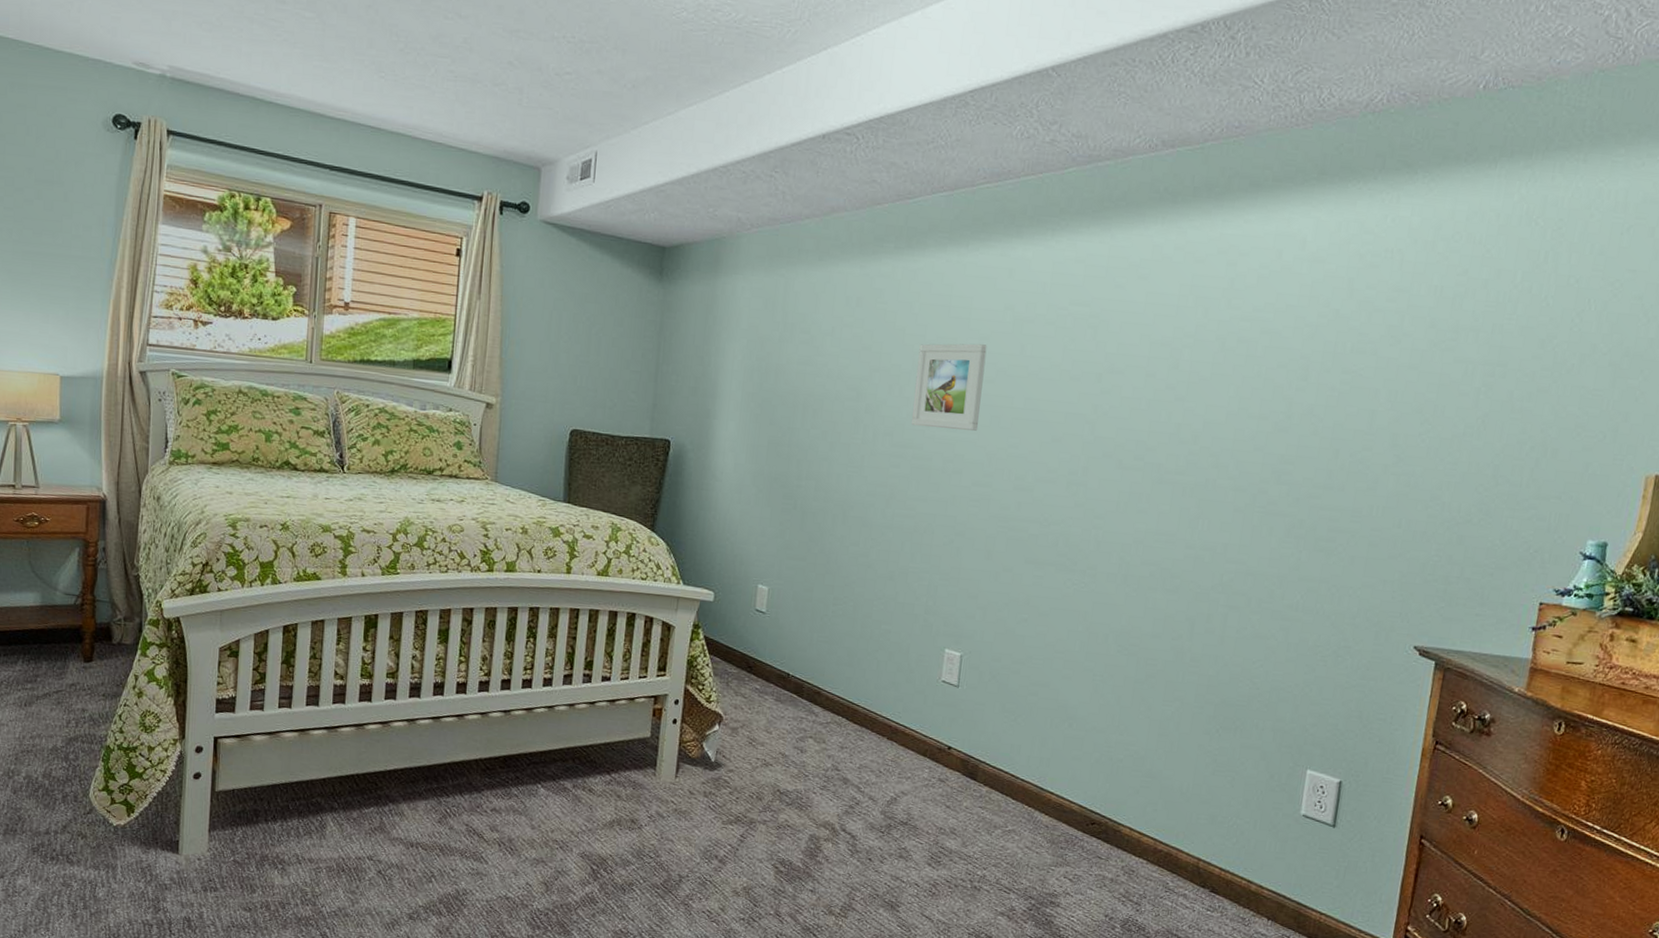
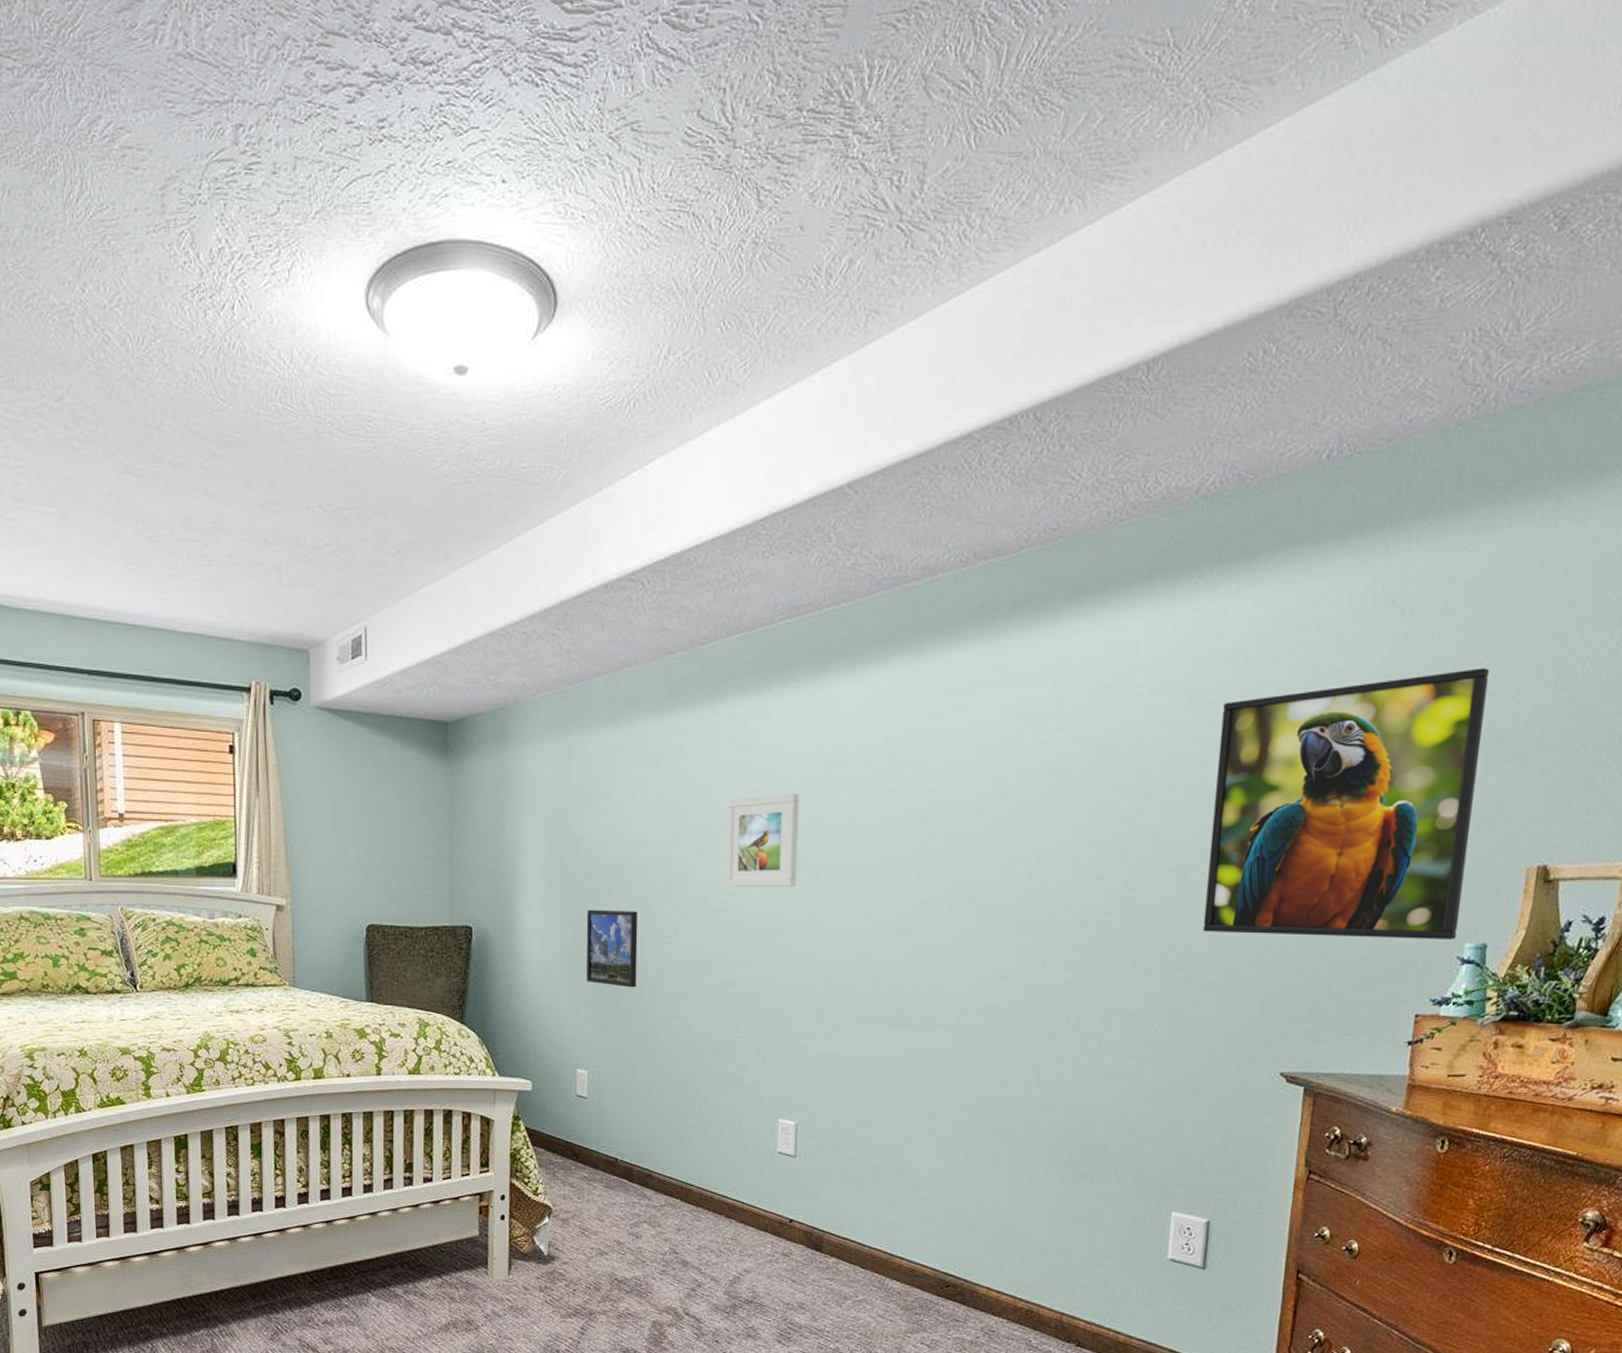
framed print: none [774,434,828,512] -> present [586,909,638,988]
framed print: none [1350,289,1620,536] -> present [1202,668,1490,939]

